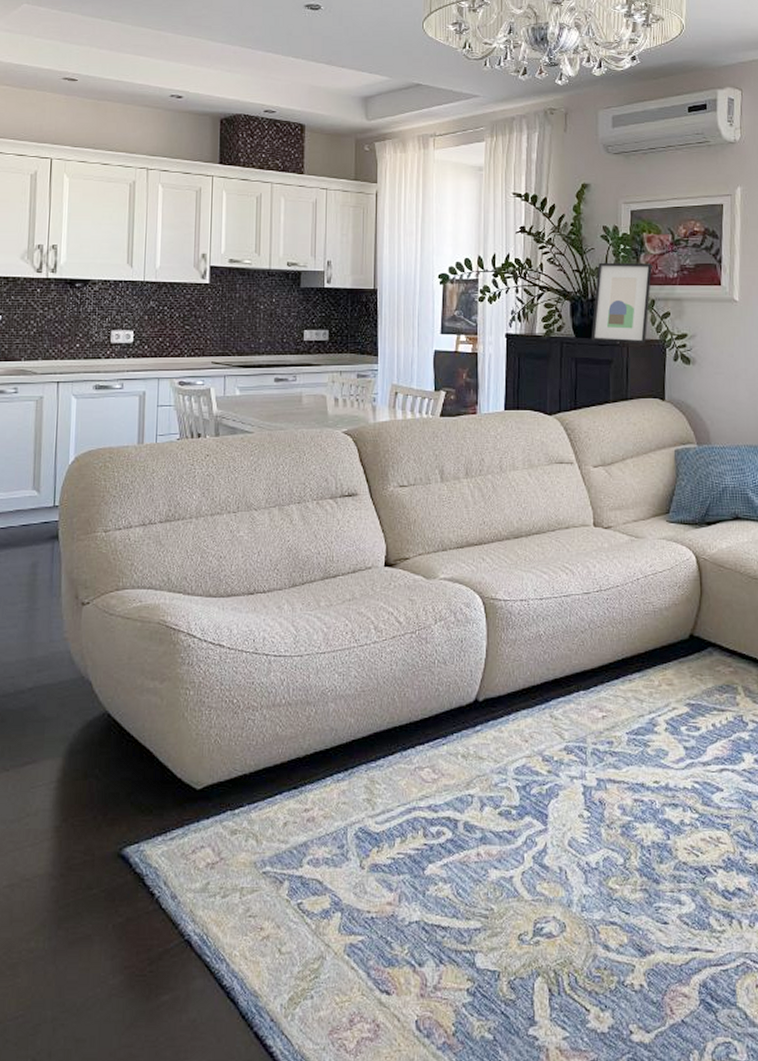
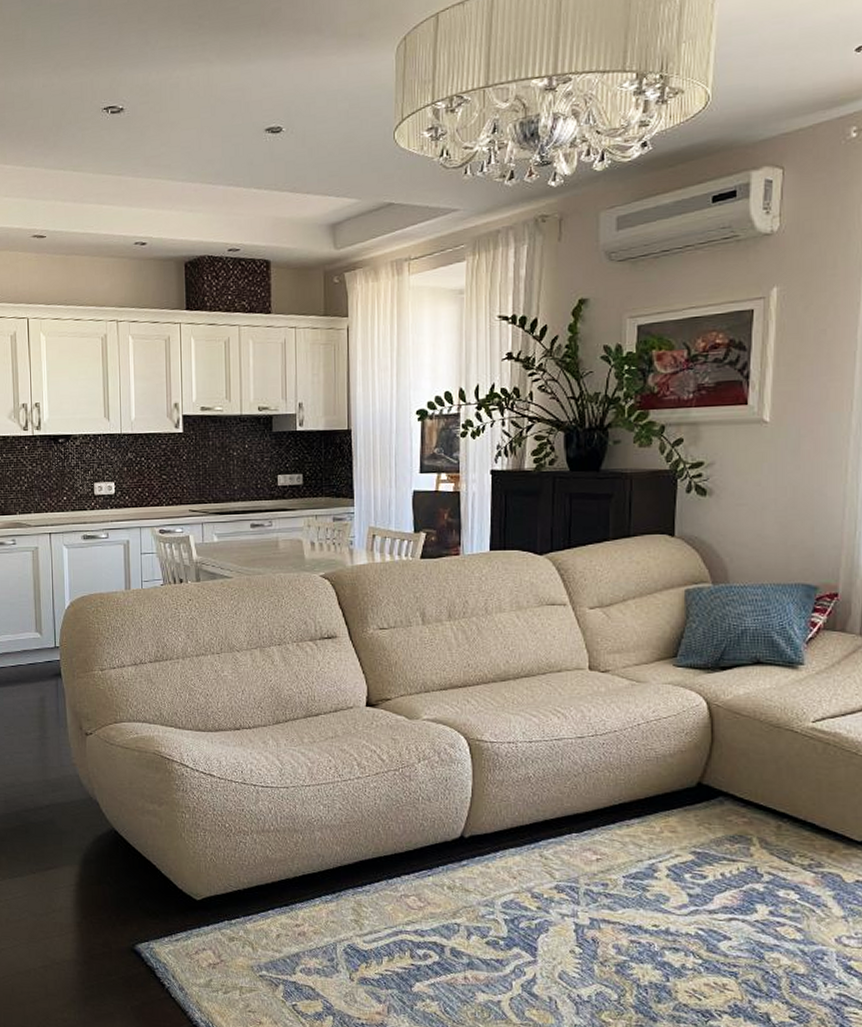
picture frame: present [591,262,654,343] -> none [588,383,664,476]

